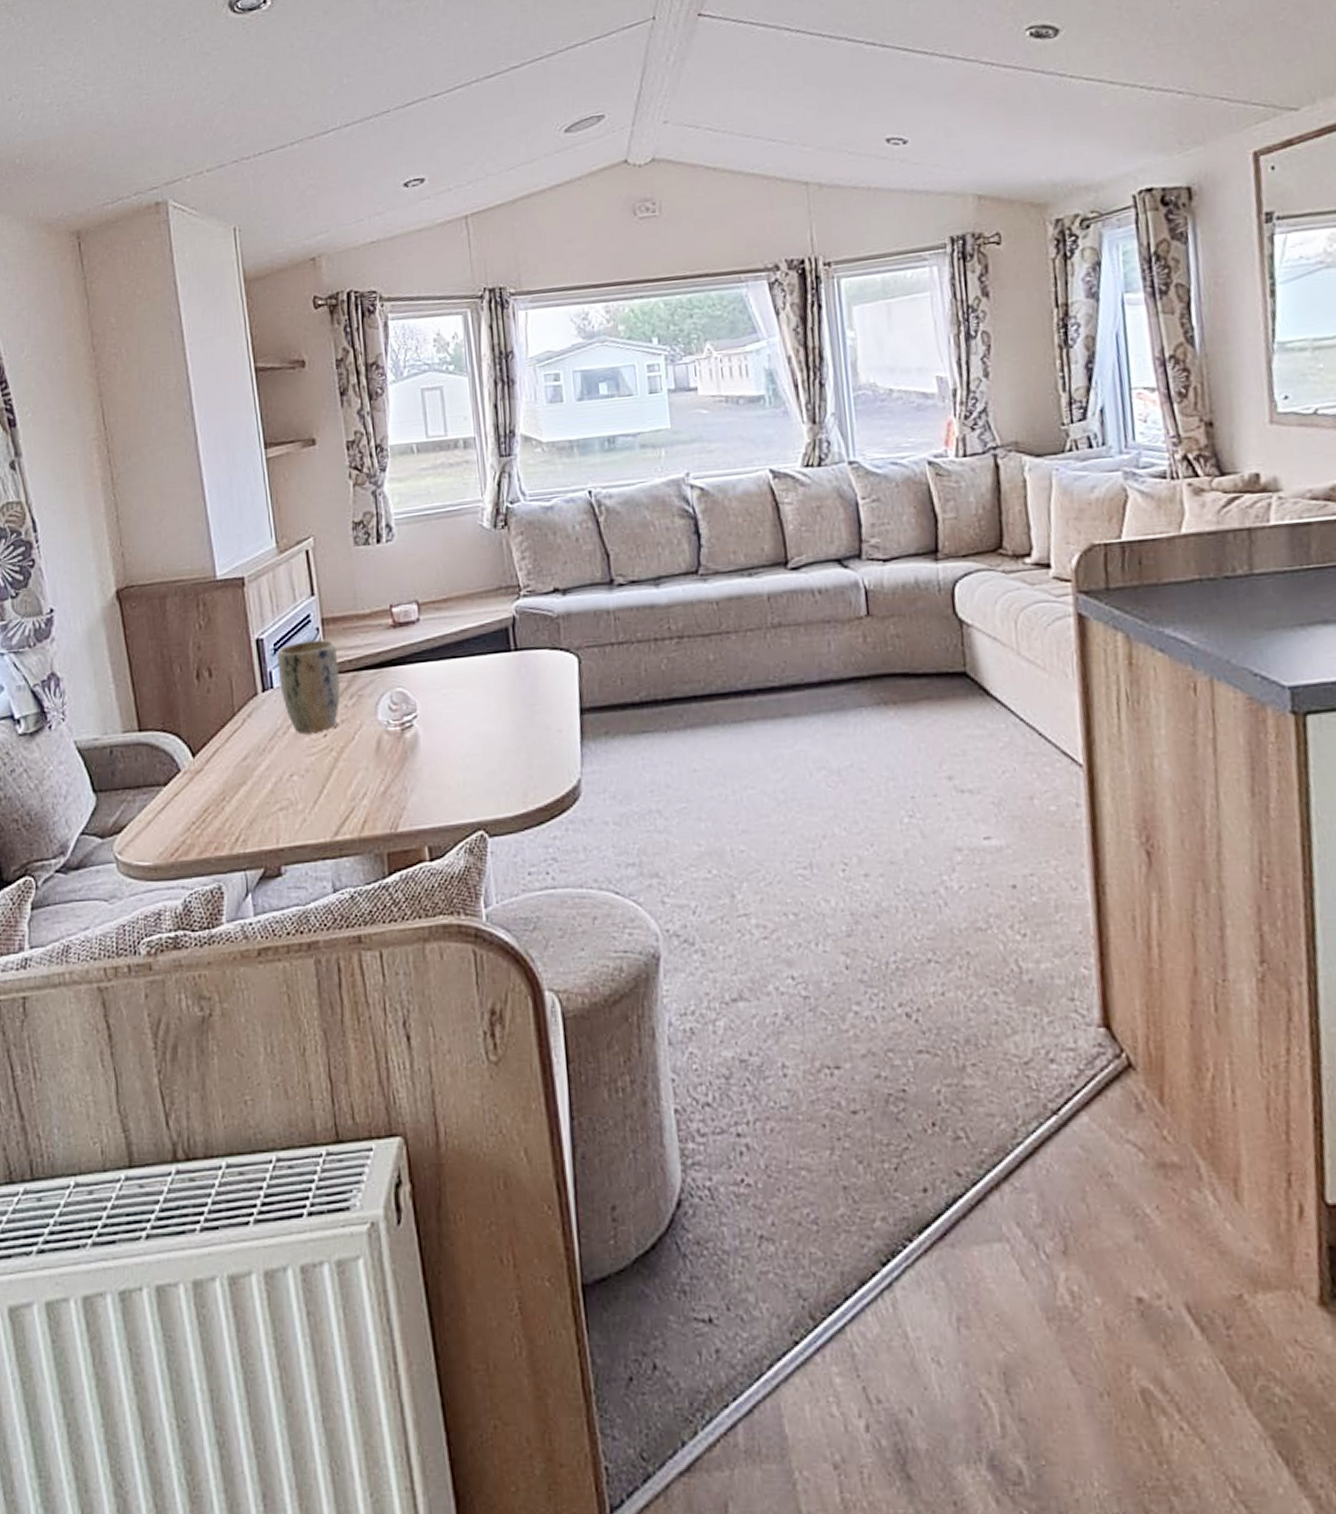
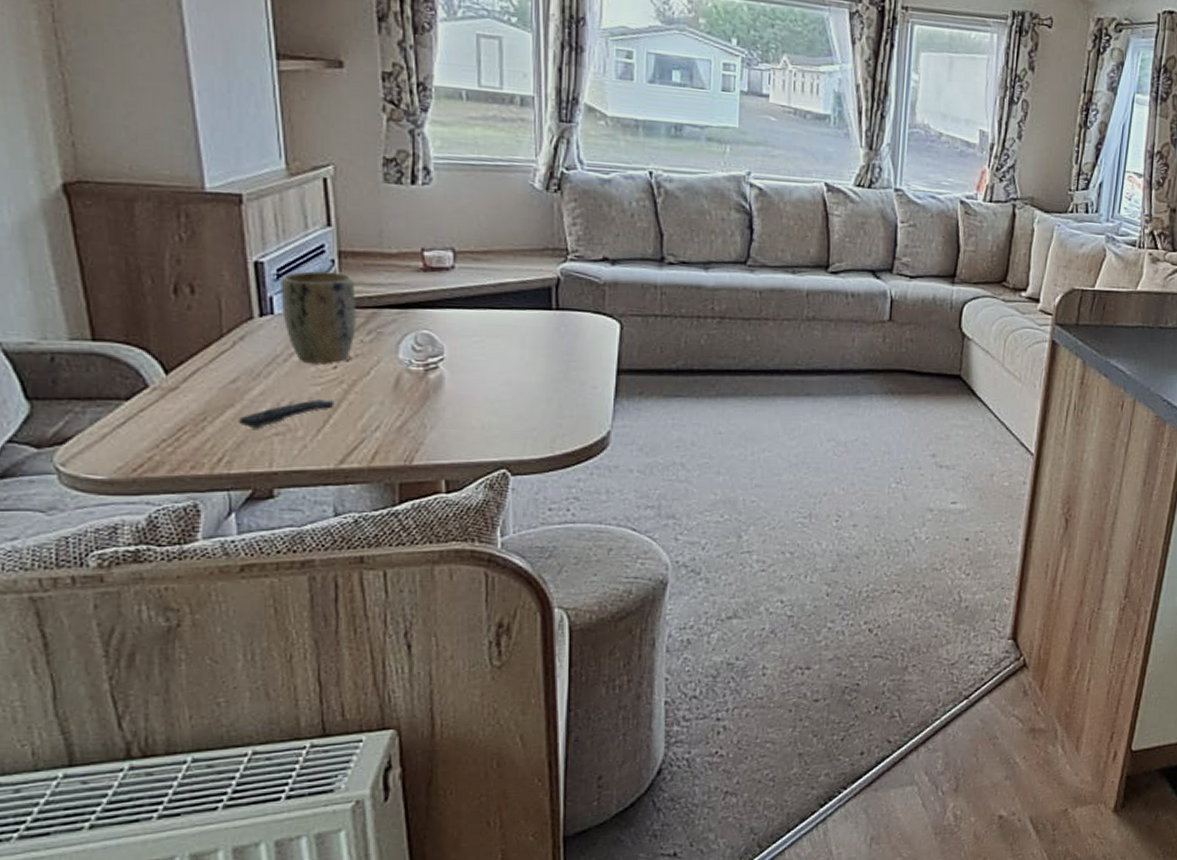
remote control: none [249,769,327,805] -> present [237,399,335,429]

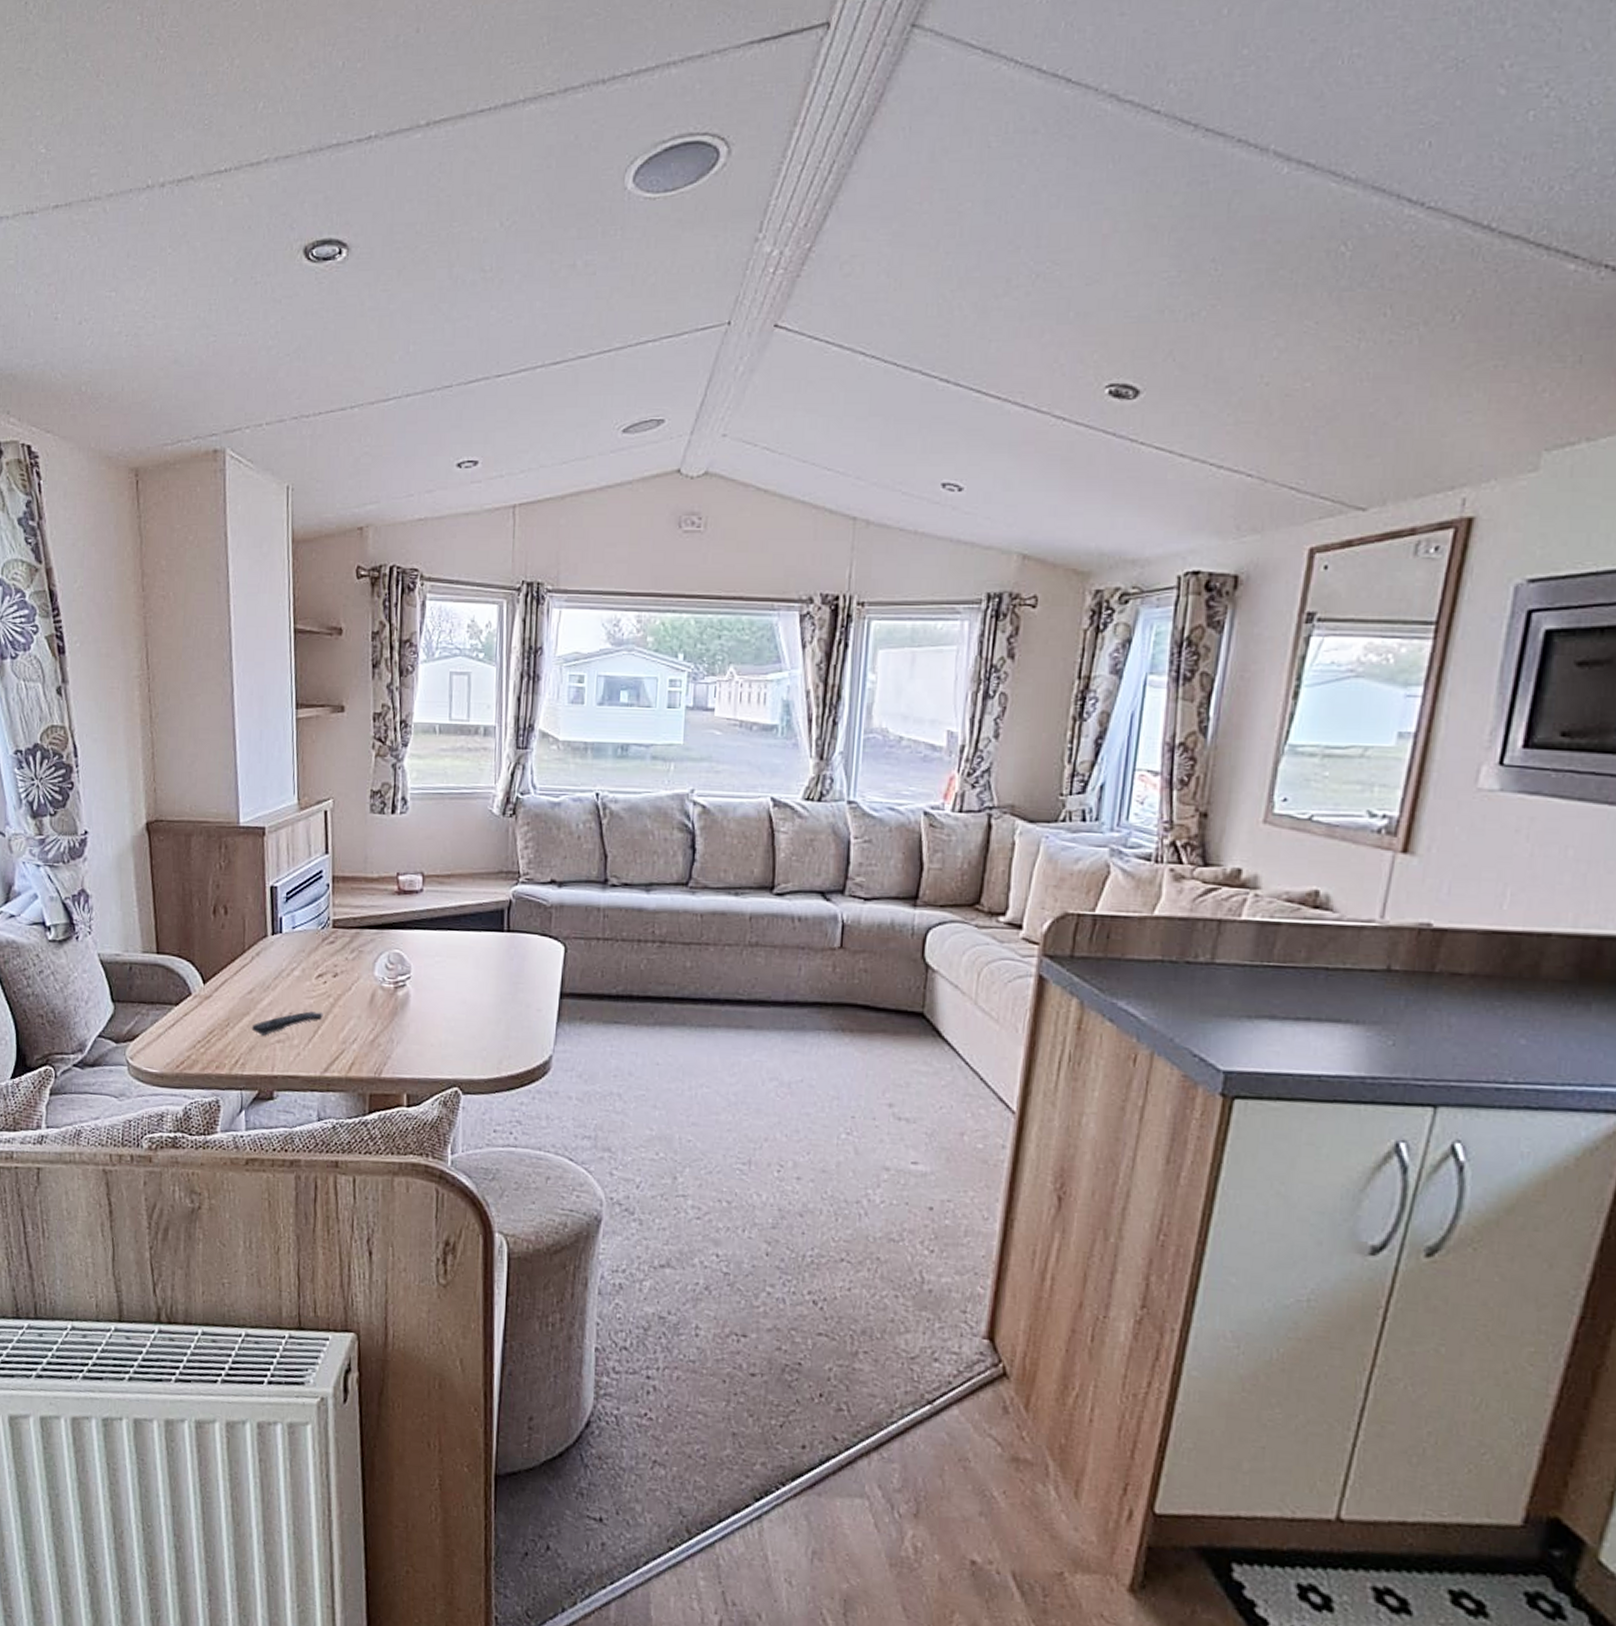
plant pot: present [280,271,356,363] -> none [288,894,344,978]

